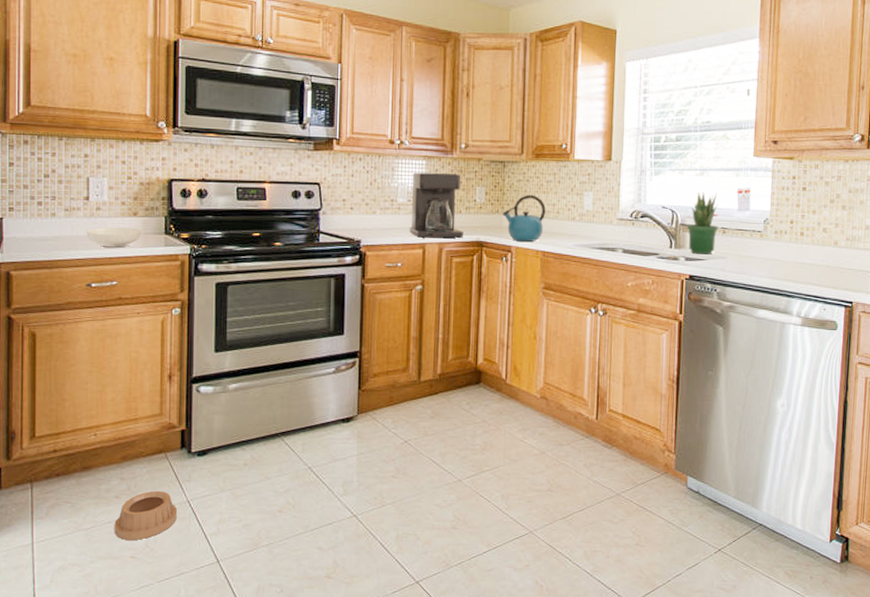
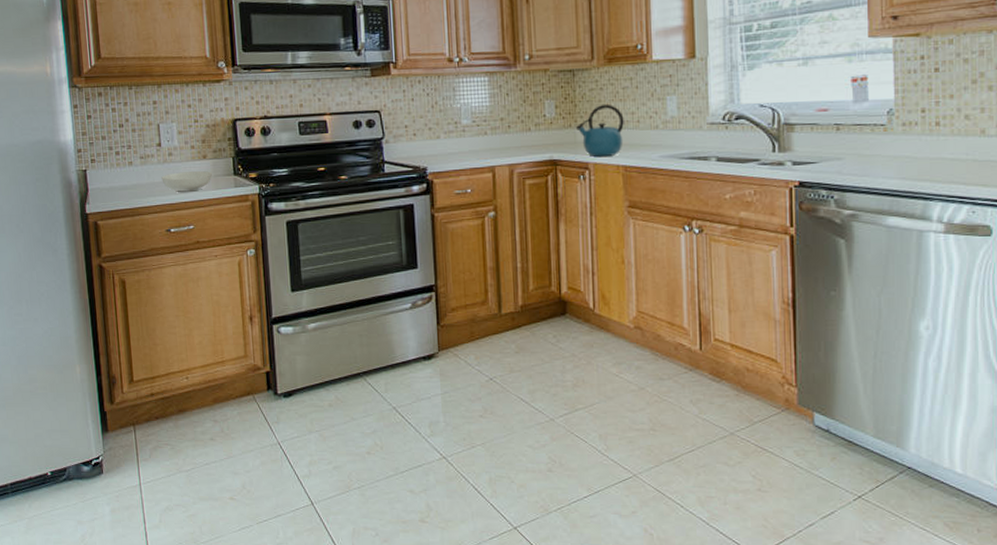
pet bowl: present [114,490,177,541] -> none [211,432,269,483]
coffee maker: present [409,173,463,238] -> none [475,89,535,161]
planter: present [686,192,719,255] -> none [791,84,831,157]

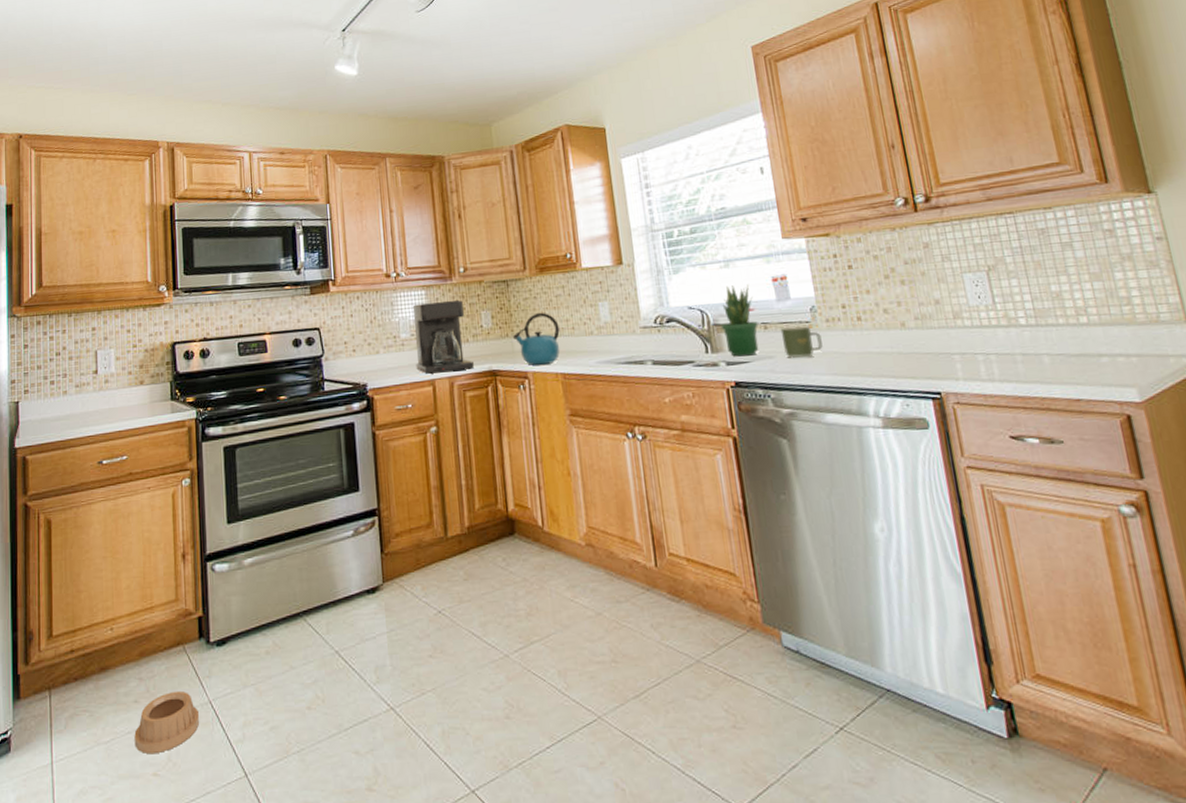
bowl: present [161,171,212,193] -> none [96,397,149,422]
pet bowl: none [211,432,269,483] -> present [134,690,199,755]
coffee maker: none [475,89,535,161] -> present [412,300,474,374]
planter: none [791,84,831,157] -> present [720,284,759,357]
mug: none [853,127,895,162] -> present [780,325,823,359]

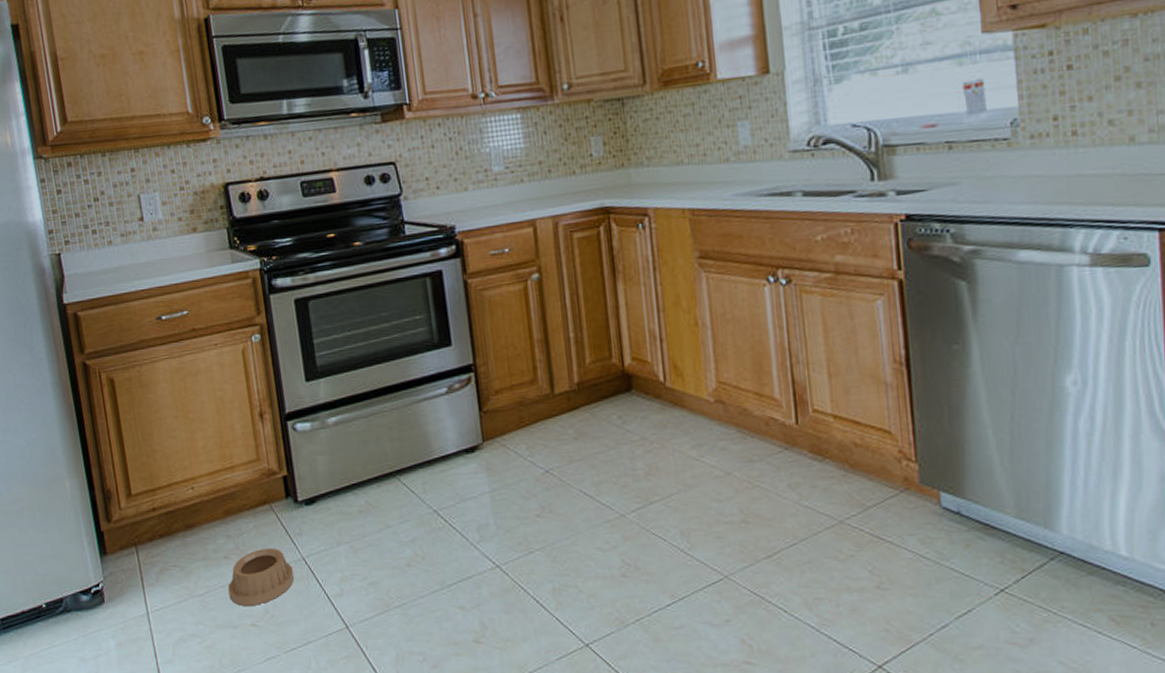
coffee maker: present [412,300,474,374] -> none [506,124,582,213]
kettle: present [512,312,560,365] -> none [628,136,688,200]
planter: present [720,284,759,357] -> none [892,93,941,184]
mug: present [780,325,823,359] -> none [969,142,1023,185]

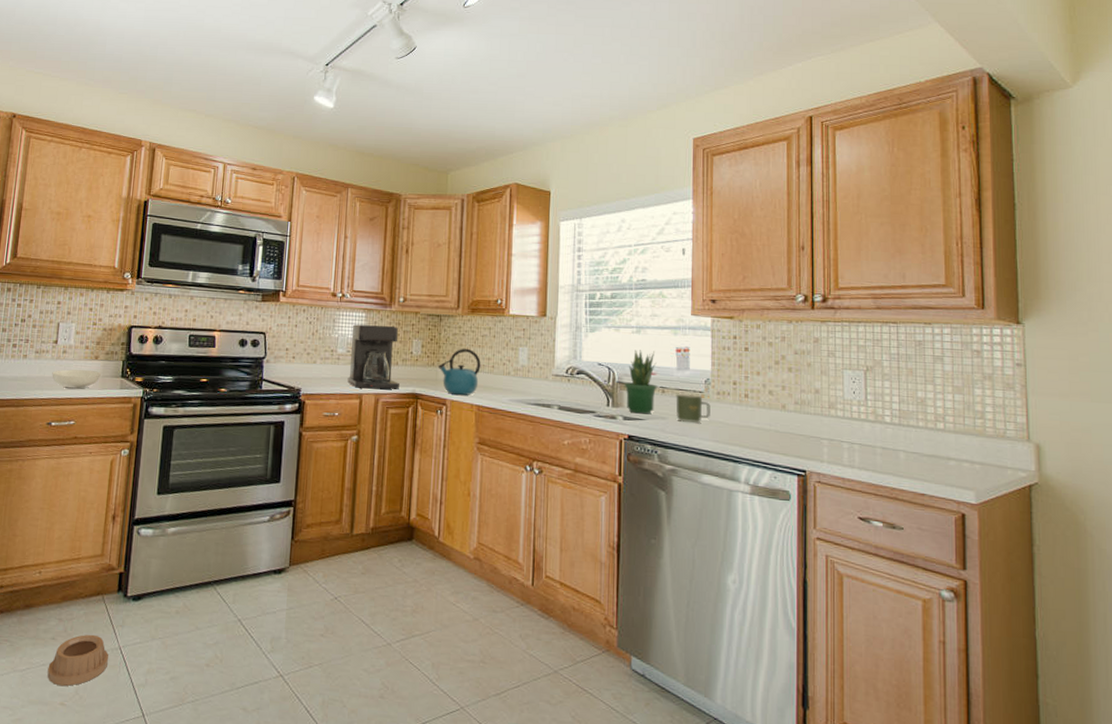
bowl: none [146,246,205,274] -> present [52,369,101,390]
coffee maker: none [506,124,582,213] -> present [347,324,399,389]
kettle: none [628,136,688,200] -> present [437,348,481,395]
planter: none [892,93,941,184] -> present [624,350,657,414]
mug: none [969,142,1023,185] -> present [675,393,710,424]

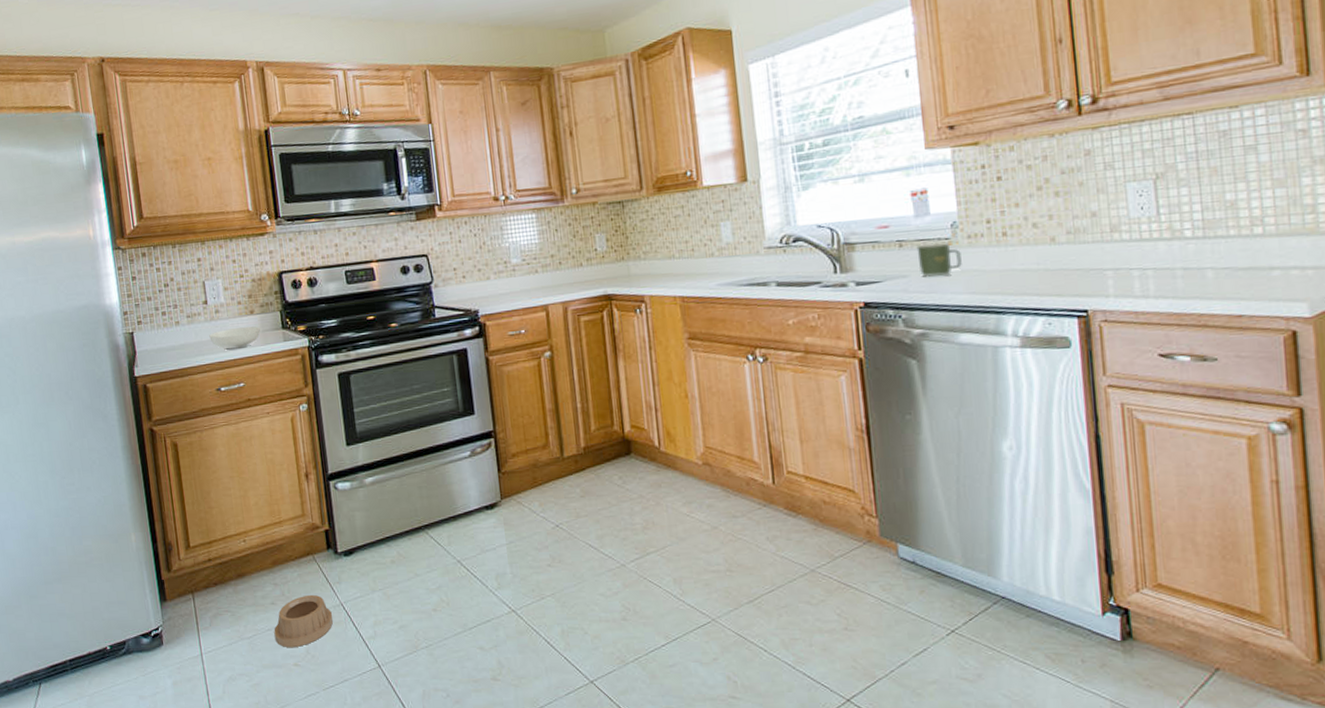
coffee maker: present [347,324,399,389] -> none [523,223,588,299]
kettle: present [437,348,481,395] -> none [628,234,679,289]
planter: present [624,350,657,414] -> none [851,200,893,276]

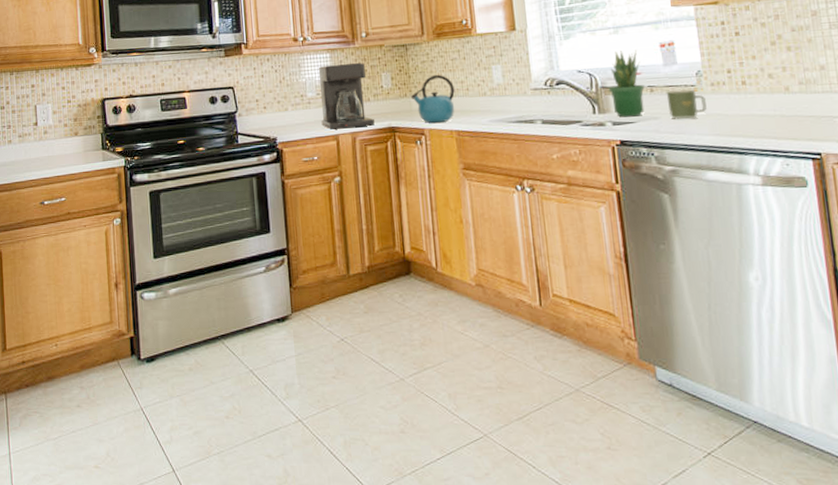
bowl: present [209,326,260,351] -> none [37,147,83,168]
pet bowl: present [274,594,333,648] -> none [78,398,133,450]
coffee maker: none [523,223,588,299] -> present [318,63,375,130]
kettle: none [628,234,679,289] -> present [410,74,455,123]
planter: none [851,200,893,276] -> present [608,49,645,117]

